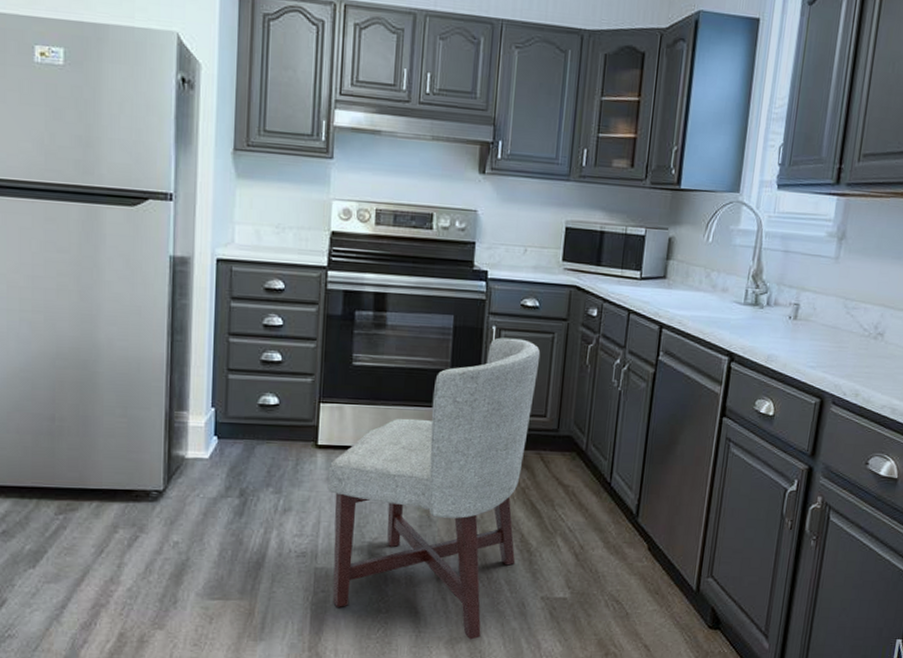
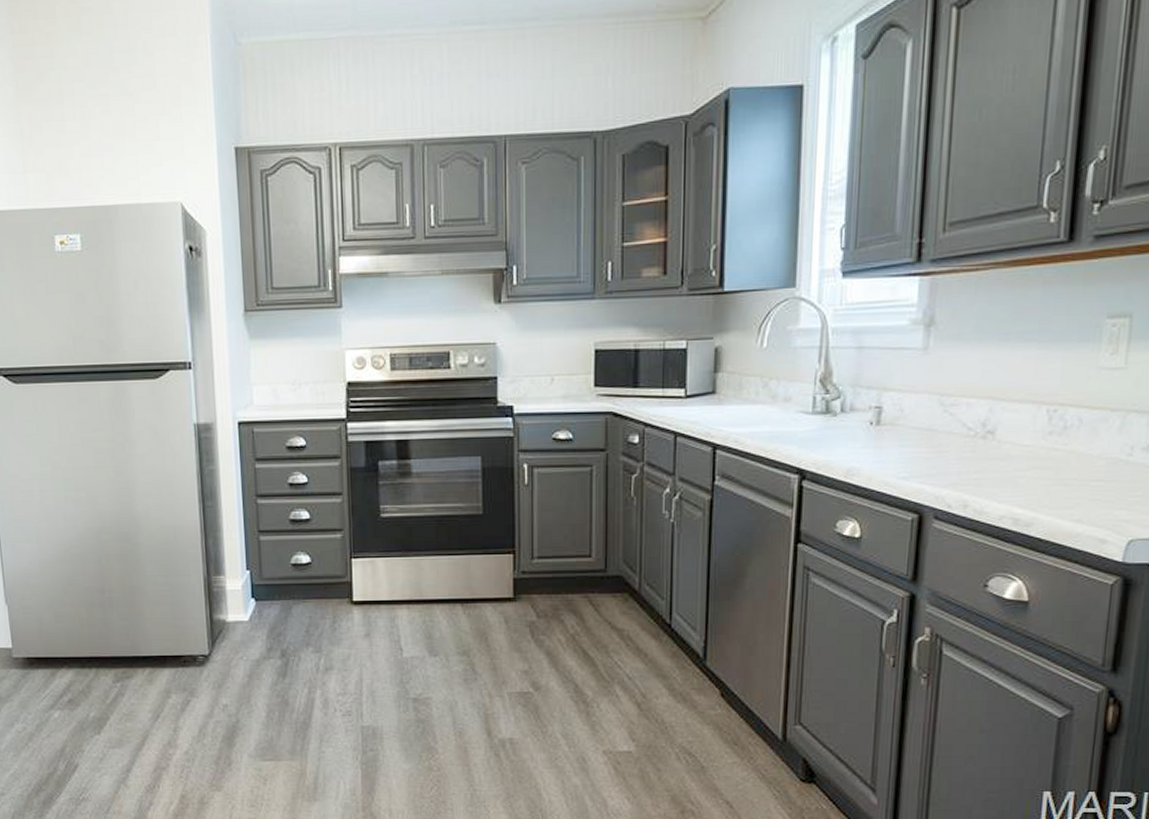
chair: present [327,337,541,640] -> none [366,475,579,798]

